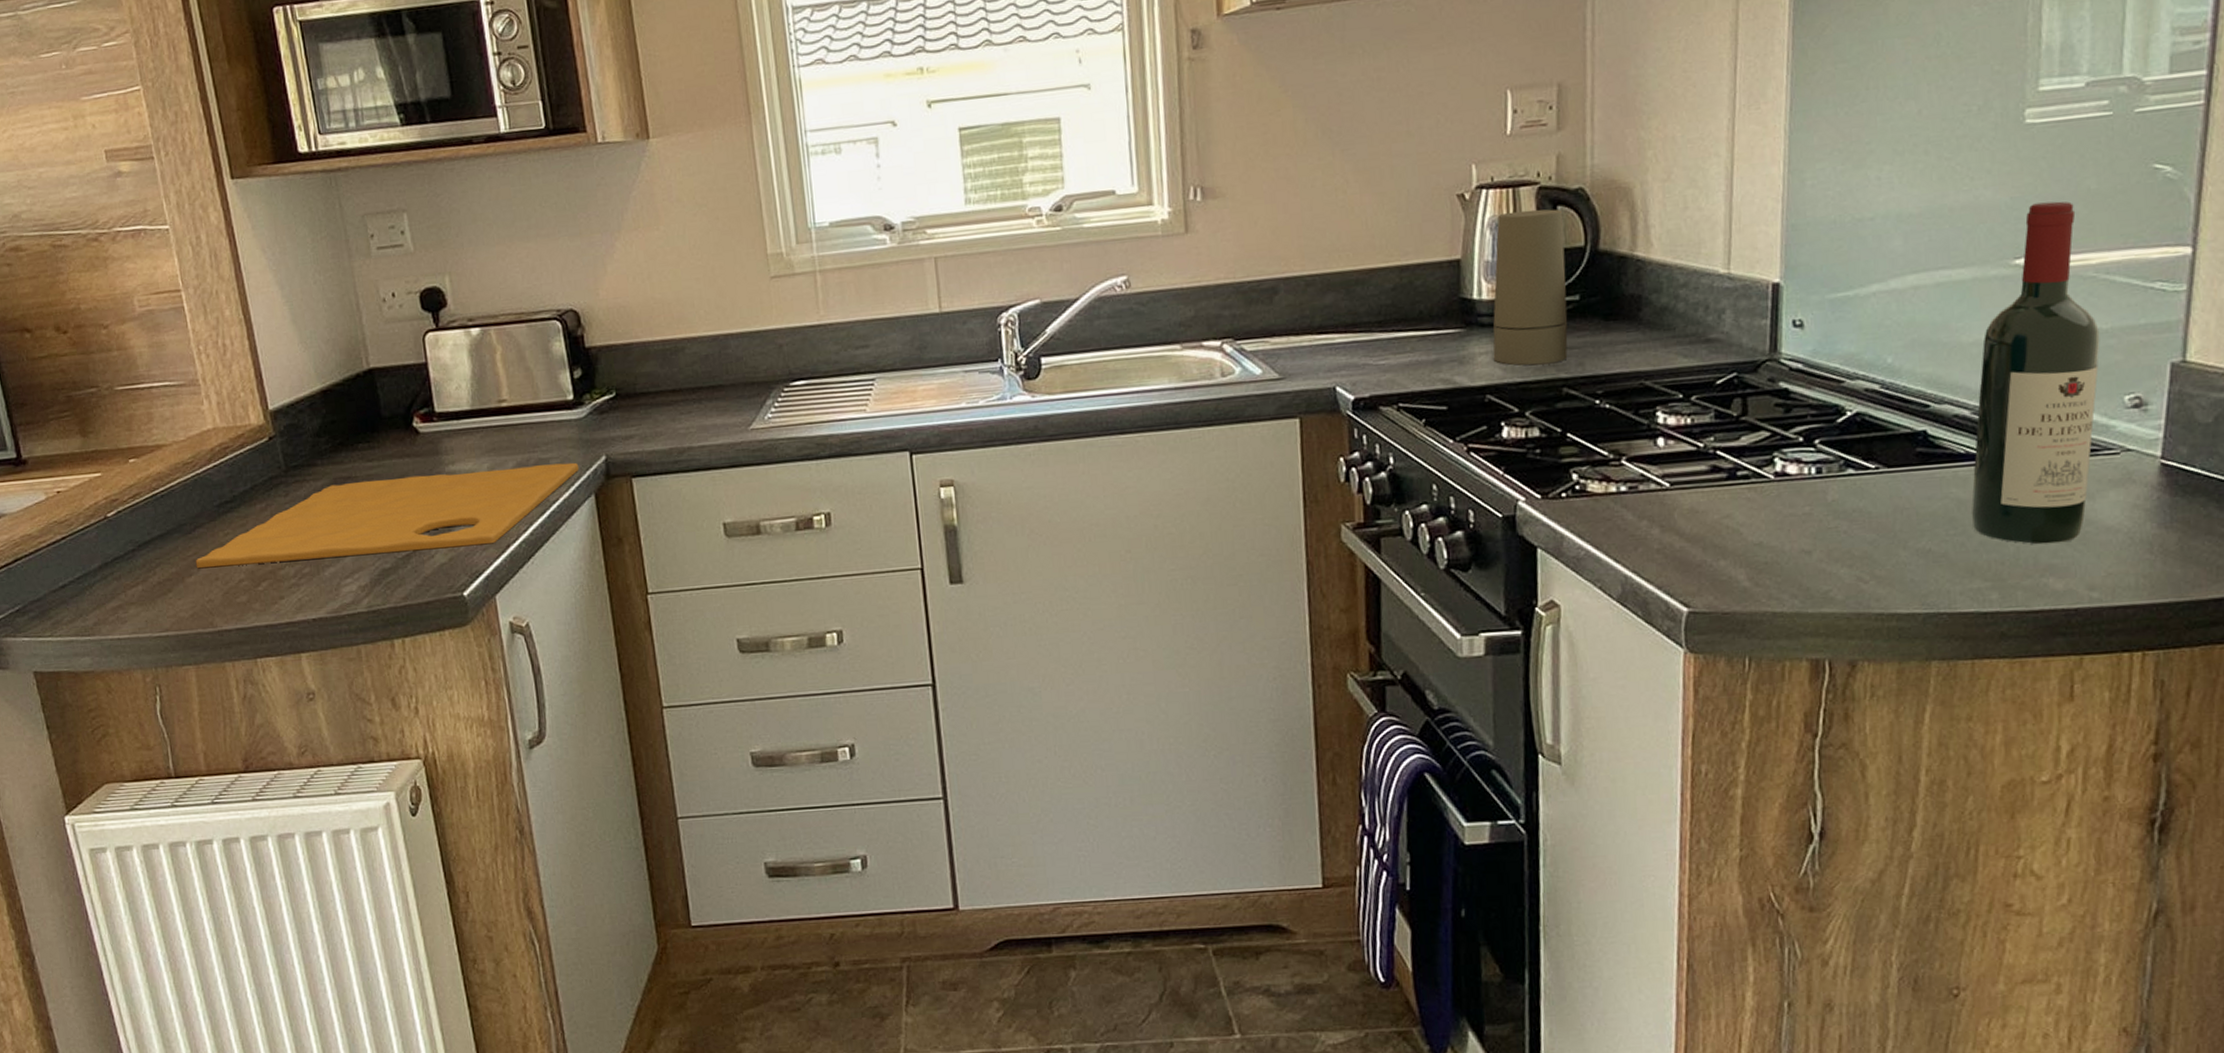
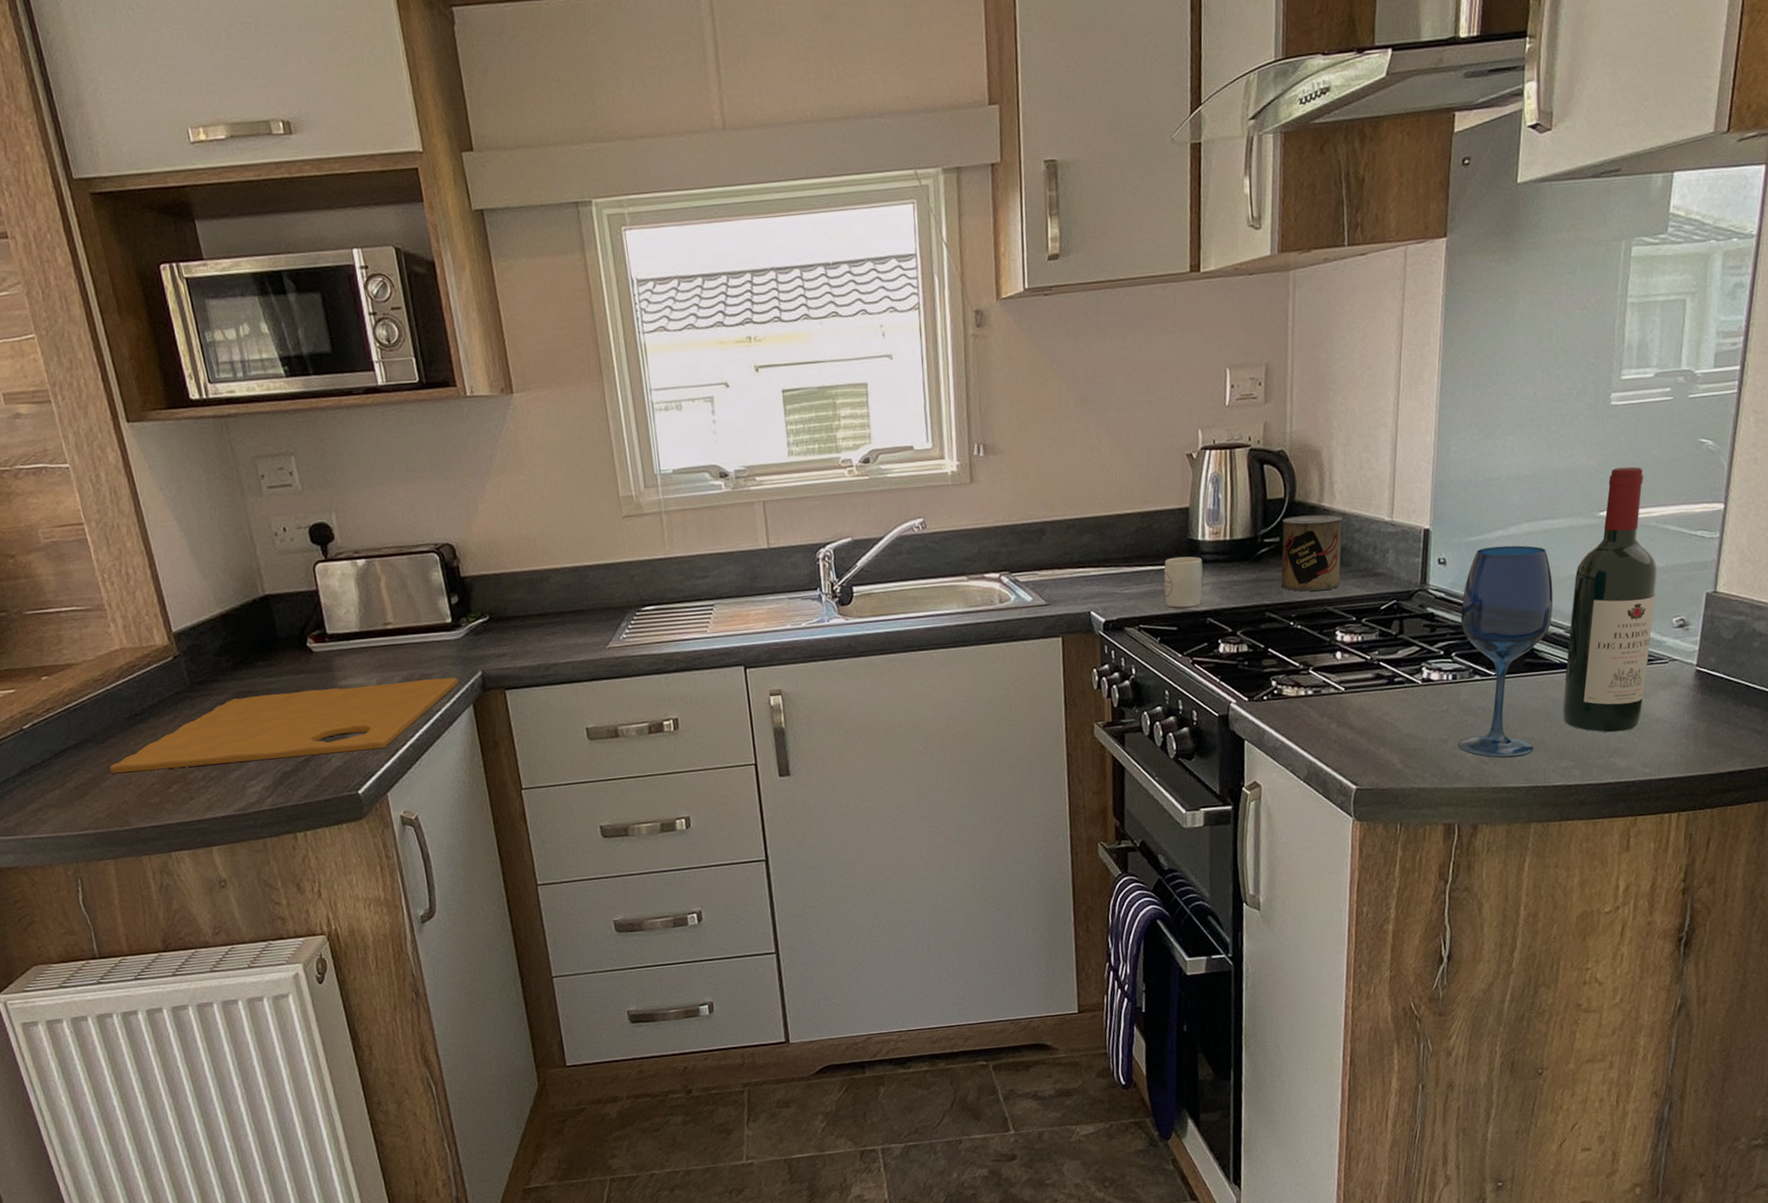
mug: none [1428,319,1481,384] -> present [1163,556,1204,609]
canister: present [1492,209,1568,366] -> none [1213,467,1271,595]
tin can: none [1581,266,1662,362] -> present [1280,514,1342,592]
wineglass: none [1825,303,1954,576] -> present [1458,545,1553,758]

